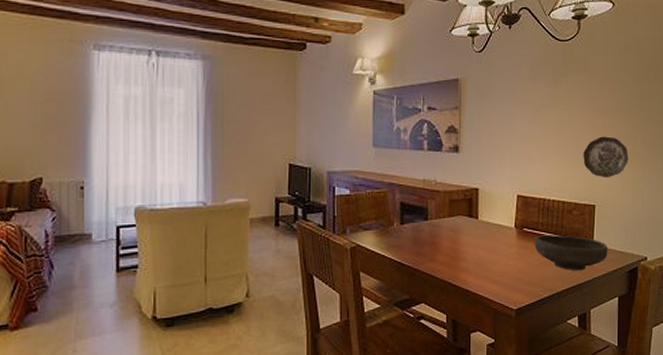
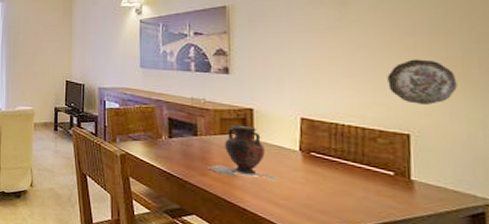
vase: none [435,205,498,260] -> present [206,124,280,181]
bowl: present [534,235,608,270] -> none [326,161,435,206]

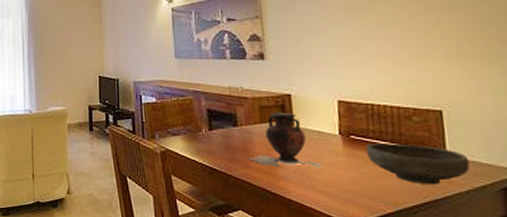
bowl: none [326,161,435,206] -> present [365,143,470,184]
decorative plate: present [387,59,457,106] -> none [416,34,481,81]

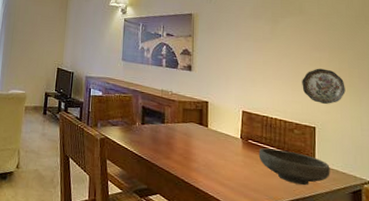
vase: present [248,112,323,168] -> none [170,114,226,164]
decorative plate: none [416,34,481,81] -> present [302,68,346,105]

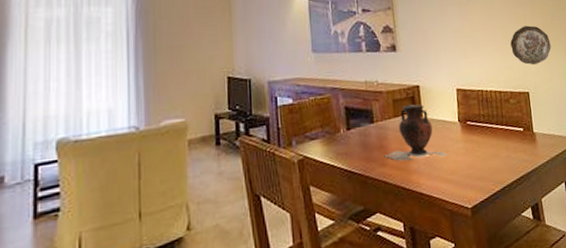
vase: none [170,114,226,164] -> present [384,104,447,162]
bowl: present [258,148,330,185] -> none [478,124,549,160]

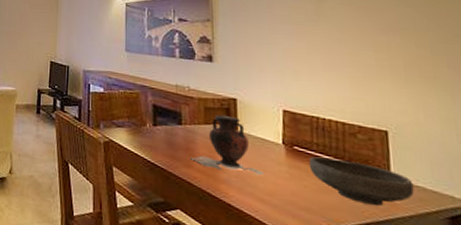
bowl: none [478,124,549,160] -> present [308,156,415,206]
decorative plate: present [510,25,551,65] -> none [364,55,429,102]

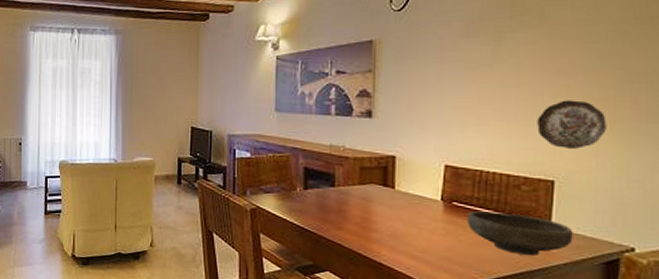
vase: present [190,114,265,176] -> none [342,173,419,234]
decorative plate: none [364,55,429,102] -> present [537,100,607,150]

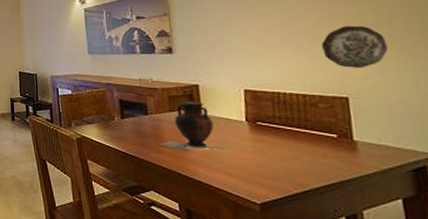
vase: none [342,173,419,234] -> present [159,101,231,152]
bowl: present [466,211,573,255] -> none [272,129,377,166]

